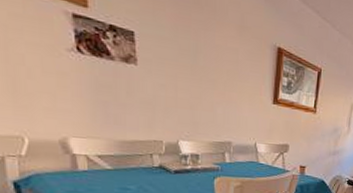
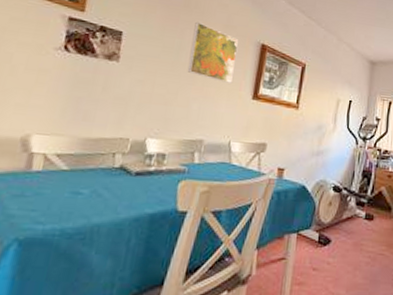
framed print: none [207,21,255,88] -> present [187,21,239,84]

